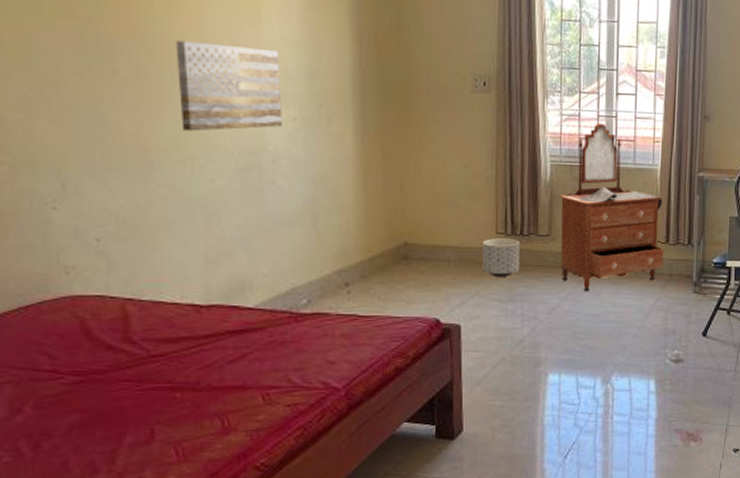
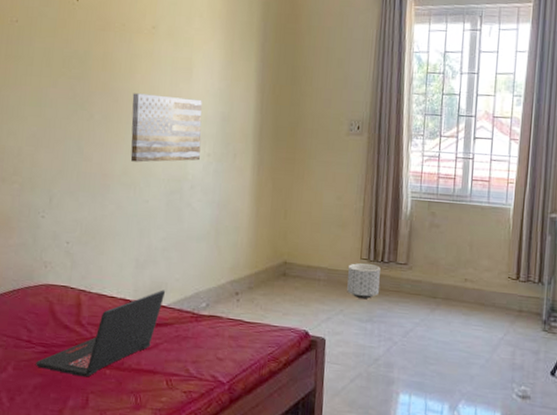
laptop: none [68,288,251,406] -> present [36,290,166,377]
dresser: present [558,122,664,292] -> none [415,163,514,320]

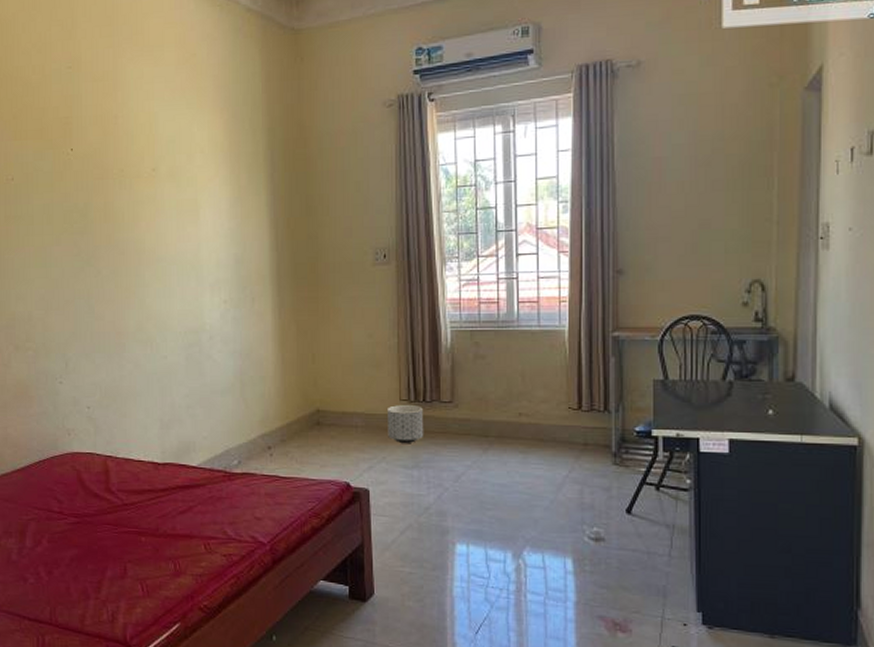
laptop: present [36,290,166,377] -> none [70,449,195,546]
wall art: present [130,93,202,163] -> none [139,242,216,316]

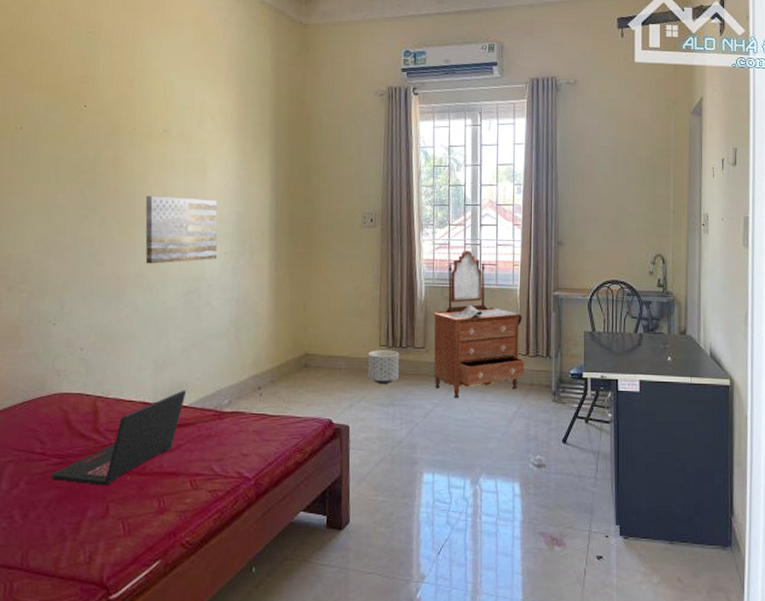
laptop: none [70,449,195,546] -> present [51,390,187,486]
wall art: none [139,242,216,316] -> present [145,196,218,264]
dresser: none [460,285,576,461] -> present [432,250,525,399]

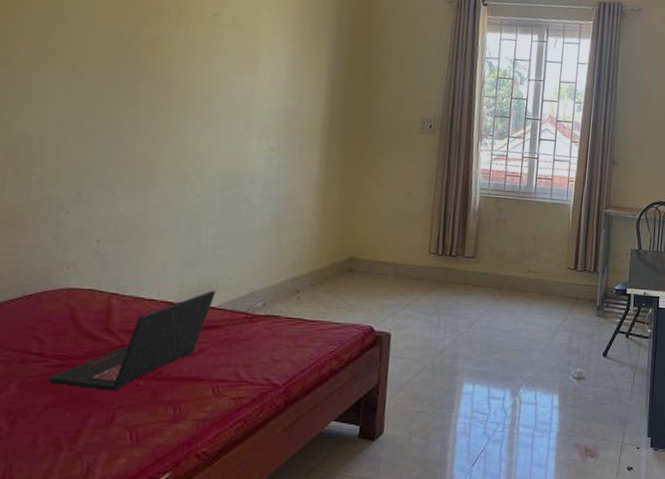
wall art: present [145,196,218,264] -> none [181,81,267,155]
planter: present [367,350,400,384] -> none [414,257,448,292]
dresser: present [432,250,525,399] -> none [481,163,573,310]

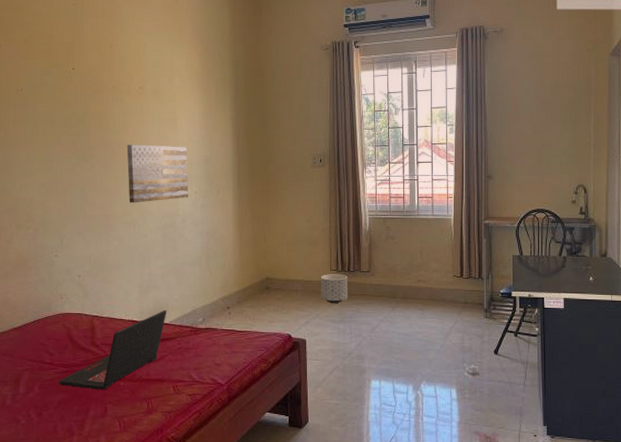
wall art: none [181,81,267,155] -> present [127,144,189,203]
planter: none [414,257,448,292] -> present [320,274,349,303]

